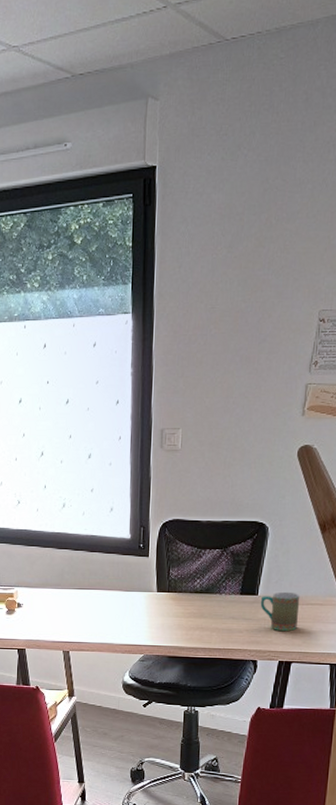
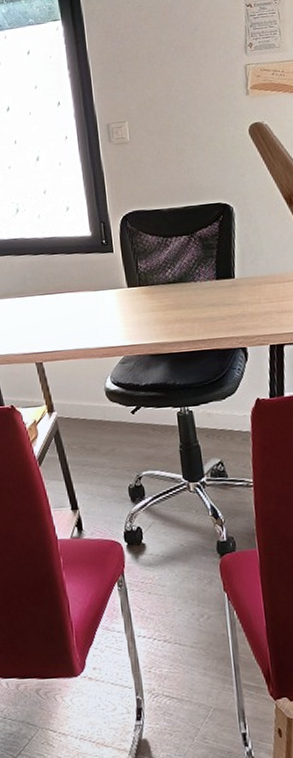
mug: present [260,591,300,631] -> none [238,270,283,313]

